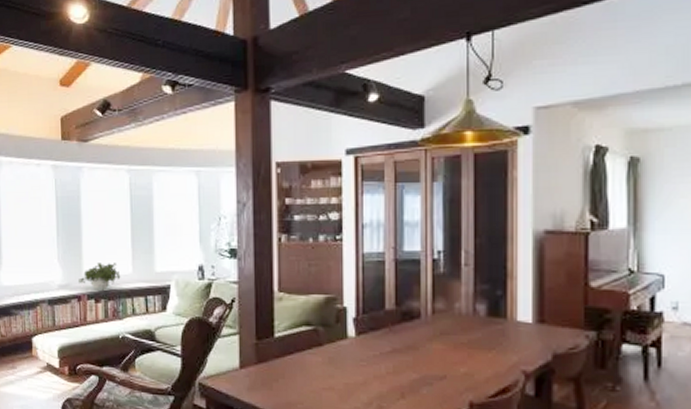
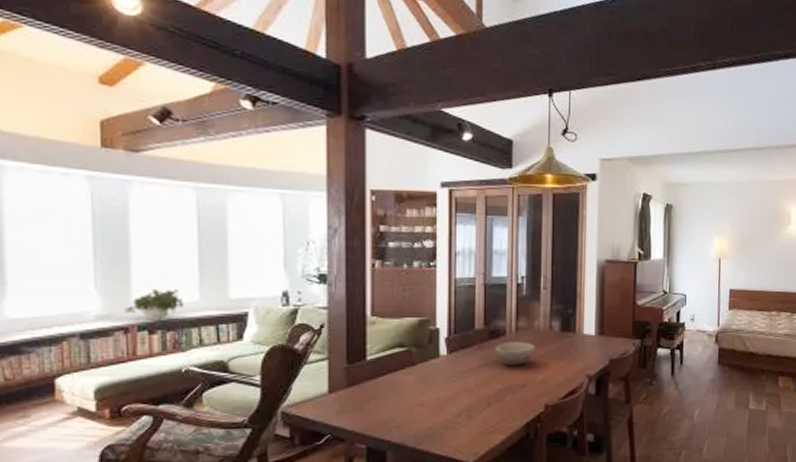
bowl: none [409,325,457,354] -> present [495,341,536,366]

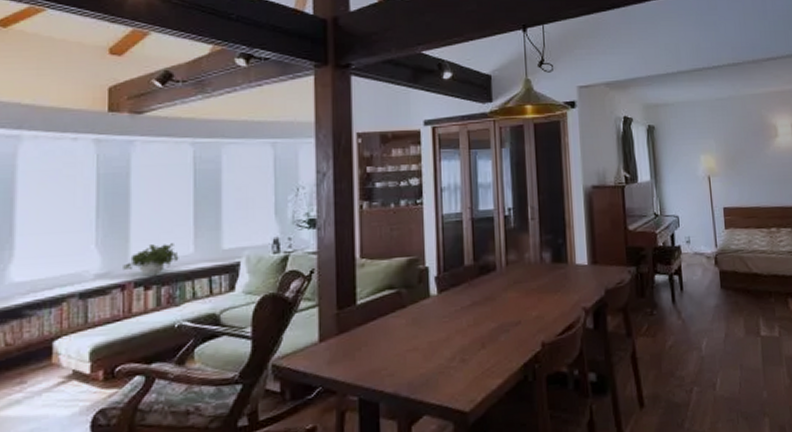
bowl: present [495,341,536,366] -> none [486,275,528,303]

